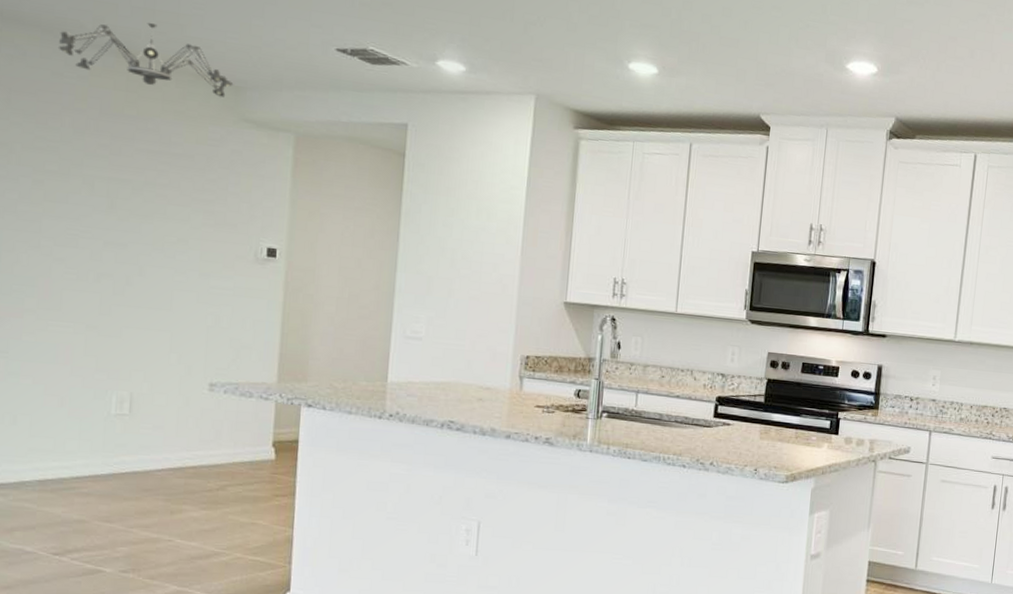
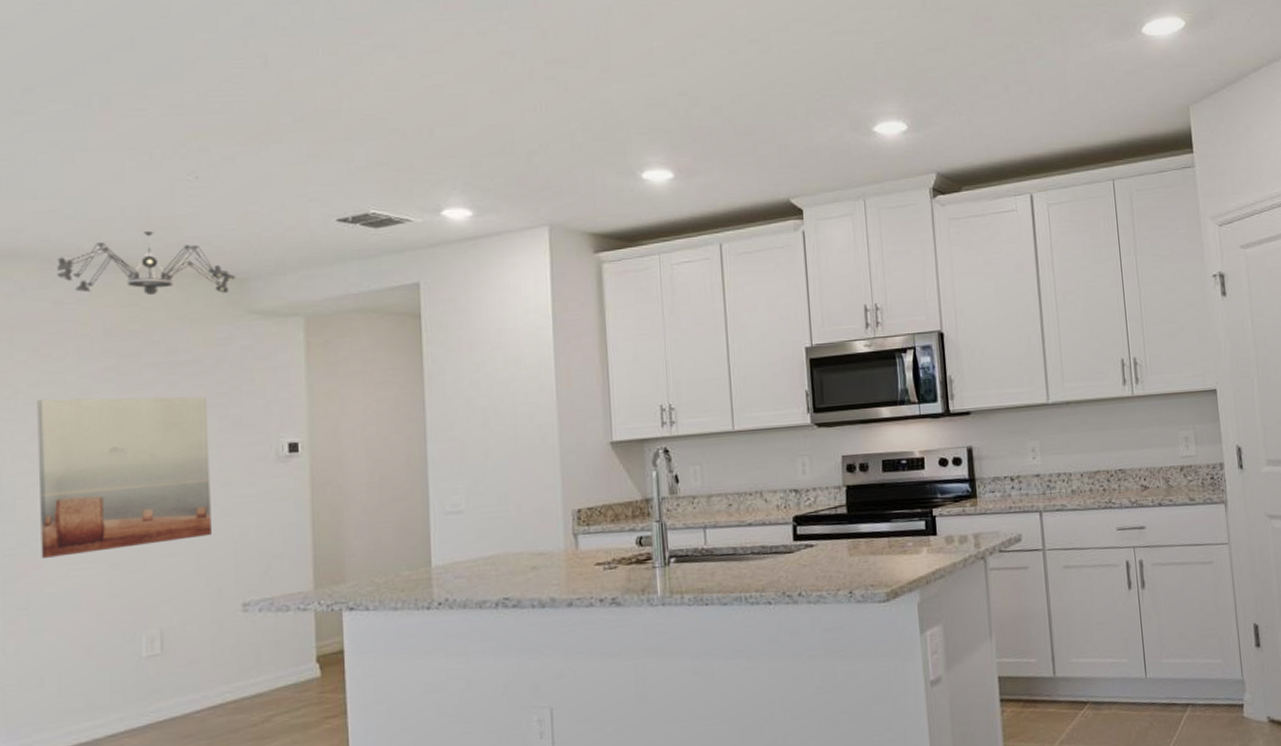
wall art: none [22,163,194,318] -> present [37,396,212,558]

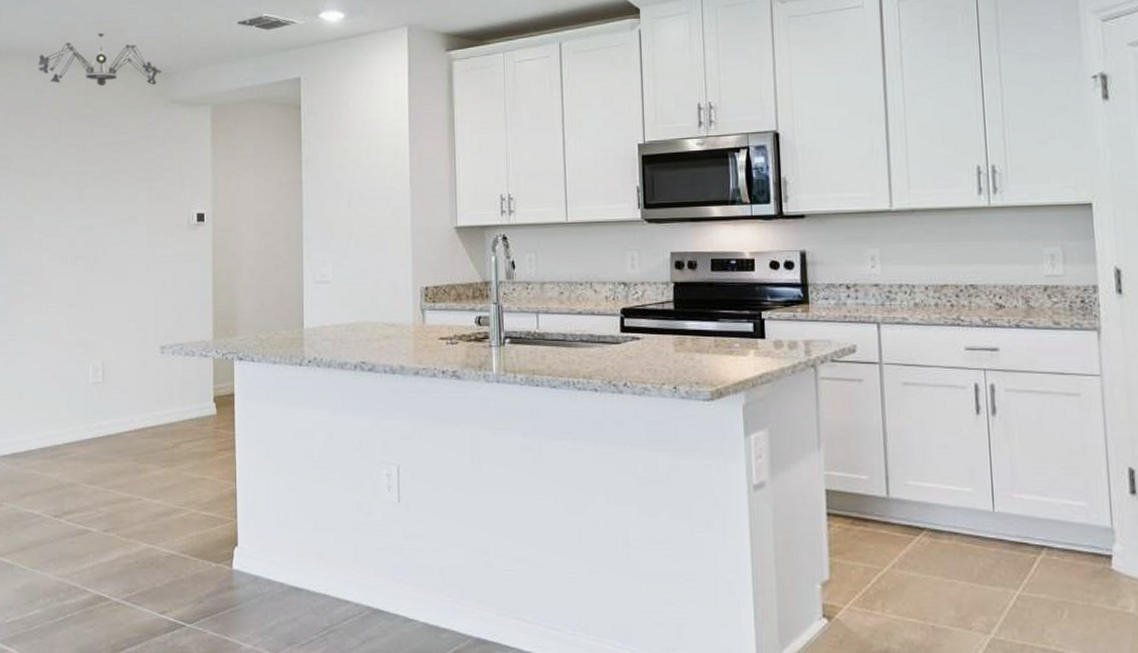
wall art: present [37,396,212,558] -> none [23,169,140,296]

